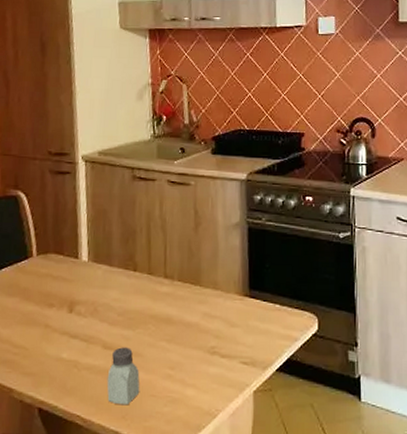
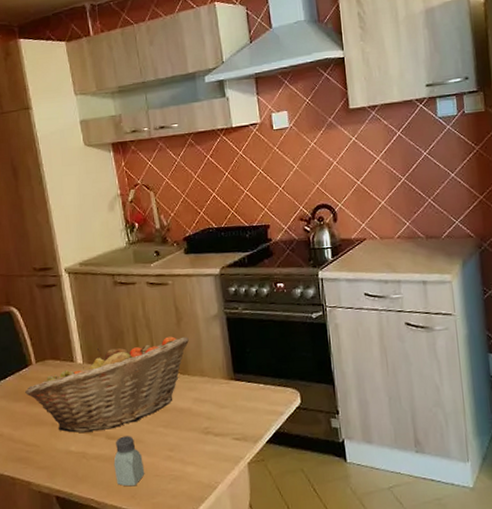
fruit basket: none [21,241,205,339] -> present [25,336,189,433]

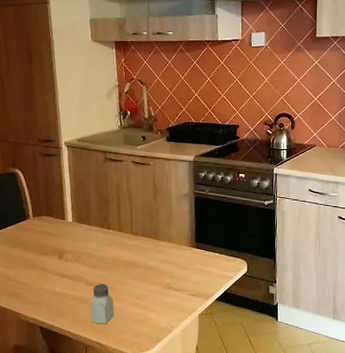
fruit basket: present [25,336,189,433] -> none [22,207,162,278]

